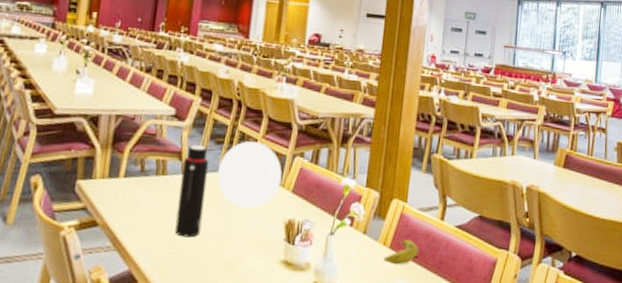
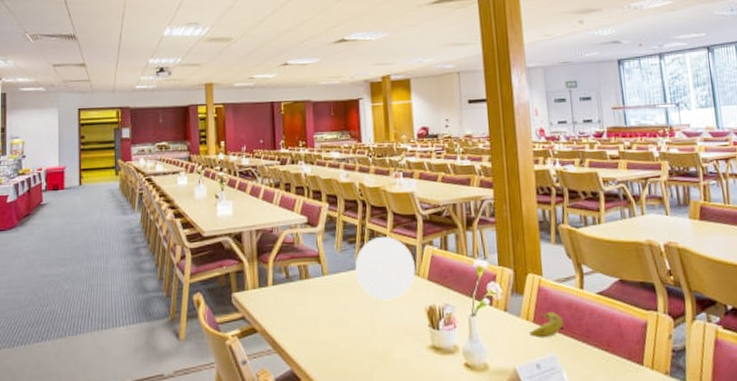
water bottle: present [175,144,209,238] -> none [322,247,350,334]

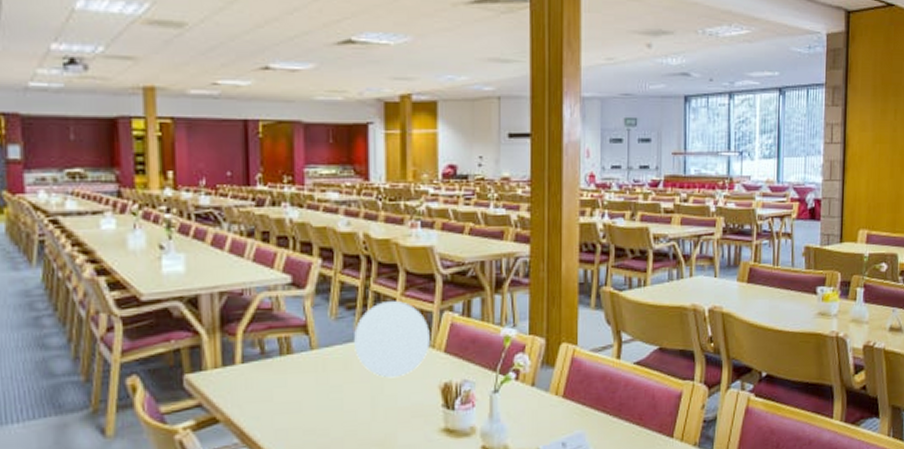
fruit: present [529,311,563,339] -> none [557,384,595,415]

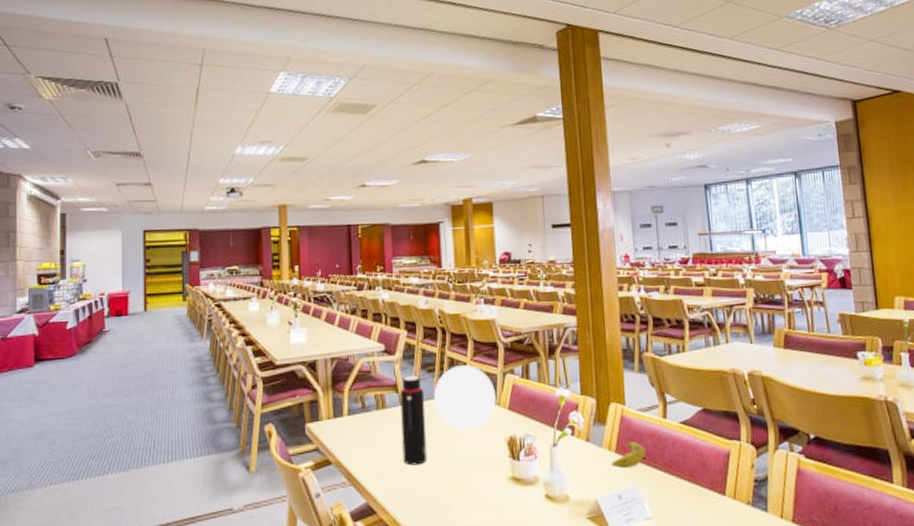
water bottle: none [311,314,344,420] -> present [400,376,428,466]
fruit: none [557,384,595,415] -> present [611,441,646,469]

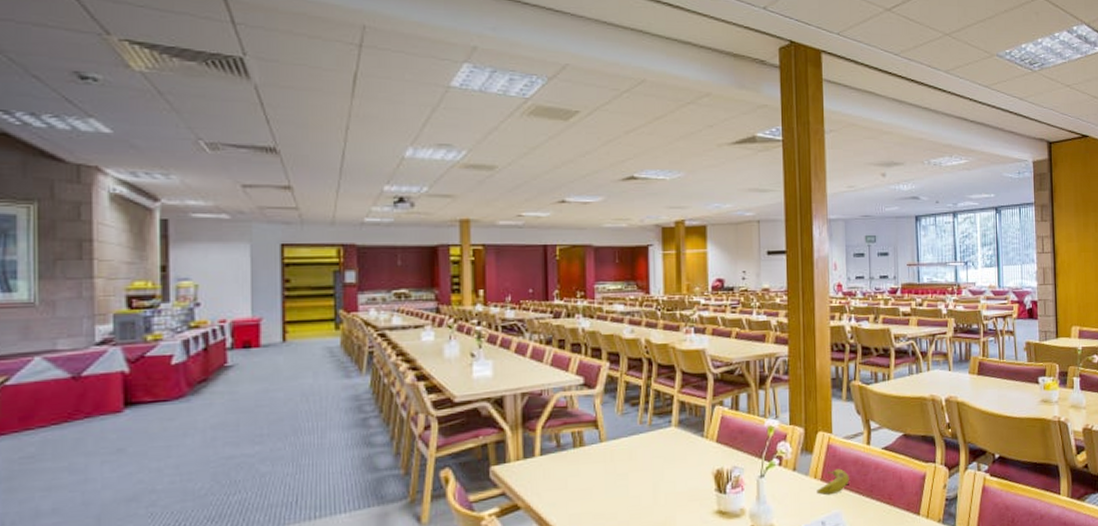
water bottle: present [400,376,428,466] -> none [600,410,629,506]
plate: present [434,365,496,431] -> none [638,397,704,466]

